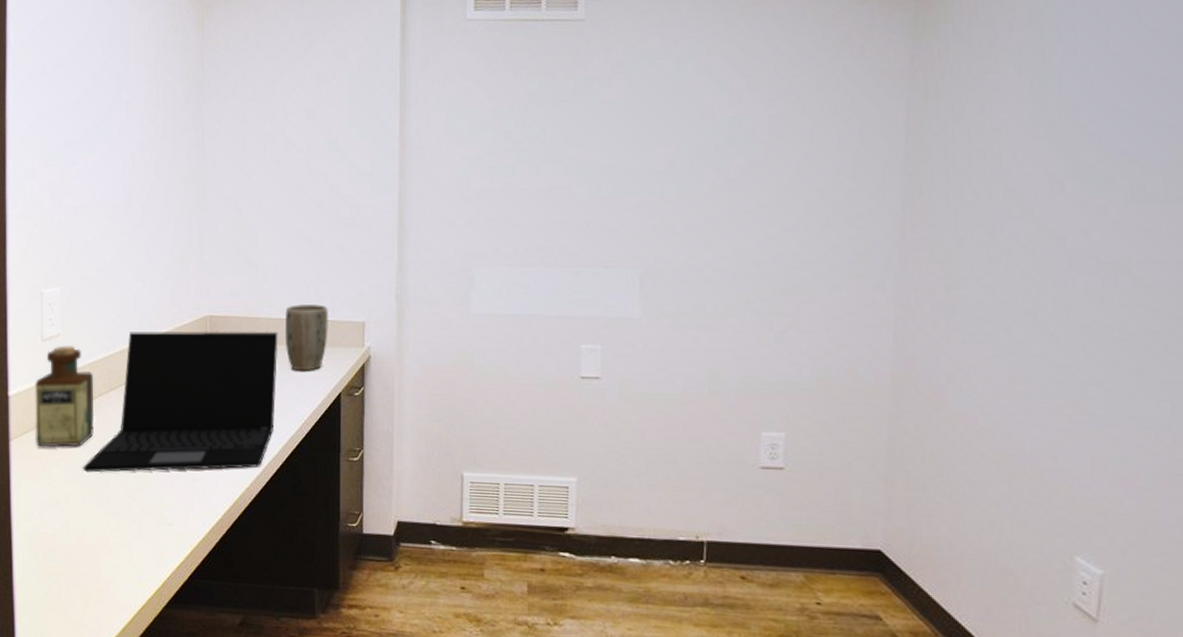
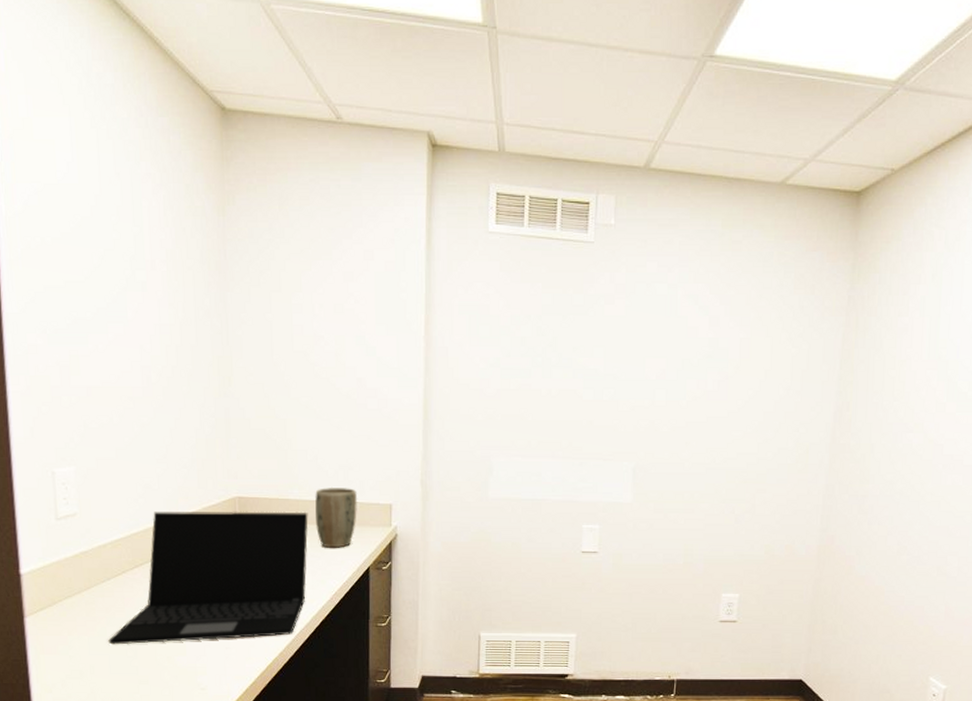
bottle: present [35,346,95,447] -> none [50,524,119,623]

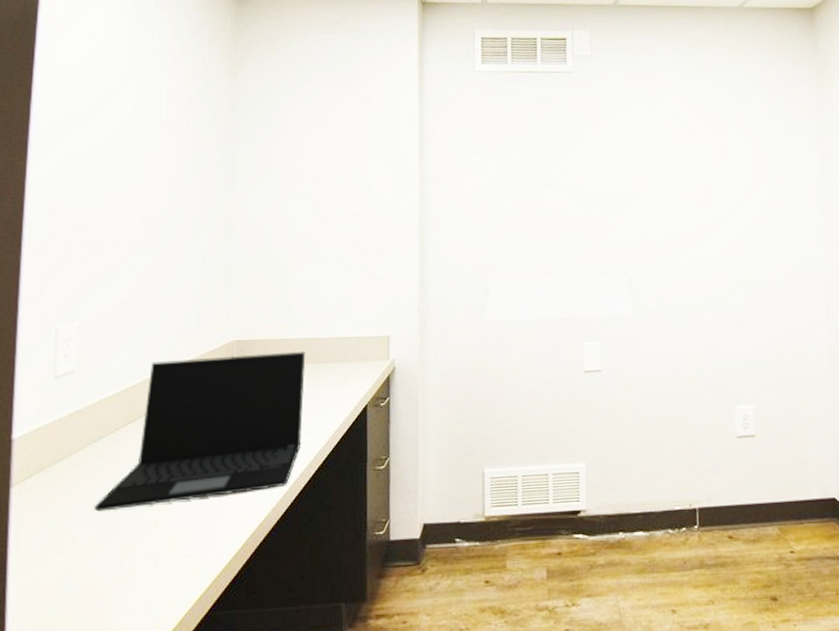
plant pot: present [315,486,358,548] -> none [313,322,356,387]

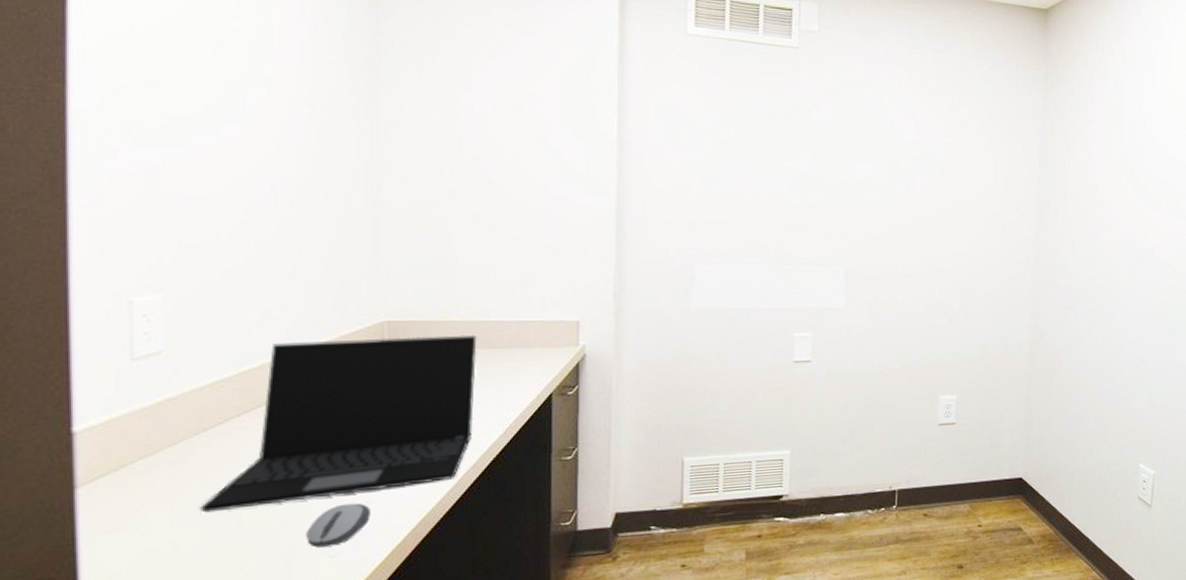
computer mouse: none [169,506,220,547] -> present [305,503,370,548]

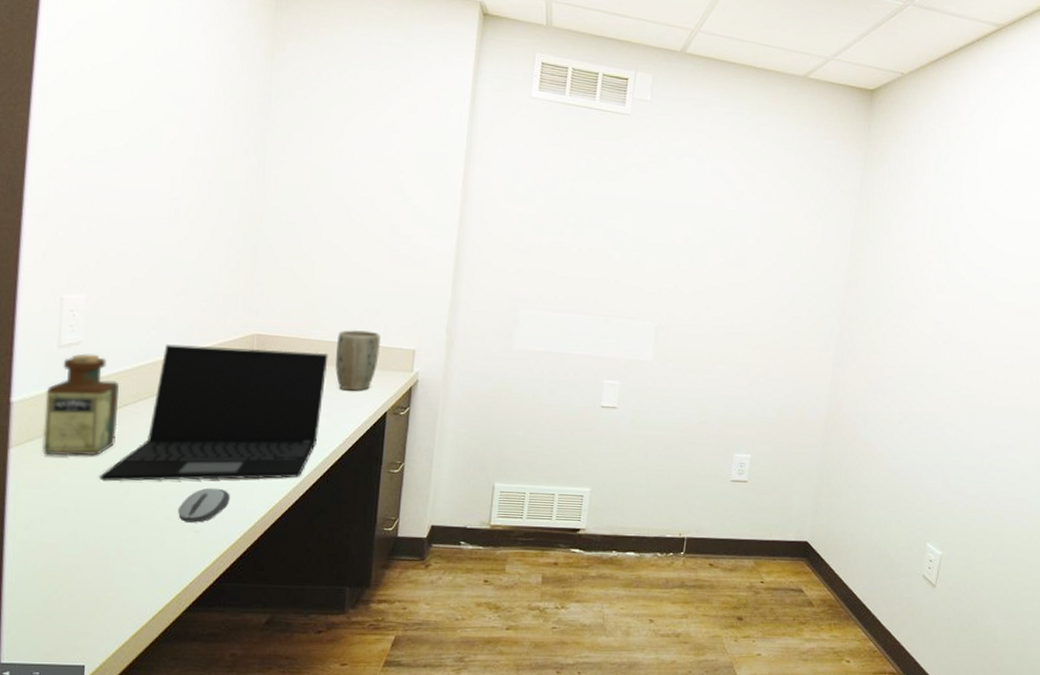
bottle: none [119,364,219,491] -> present [42,353,119,456]
plant pot: none [486,304,539,374] -> present [335,329,381,391]

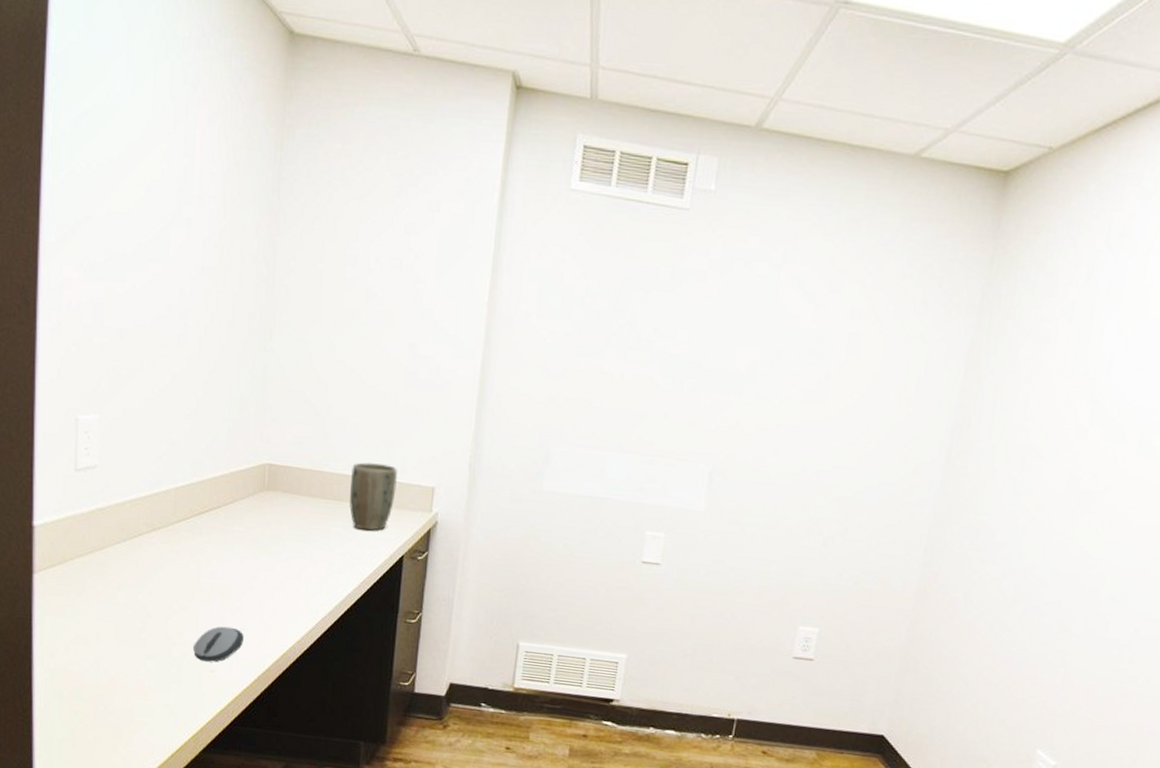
bottle: present [42,353,119,456] -> none [64,478,134,585]
laptop: present [99,344,329,482] -> none [118,471,342,622]

